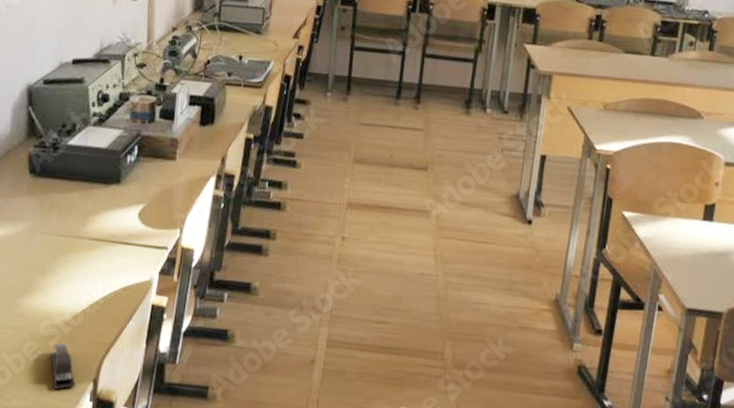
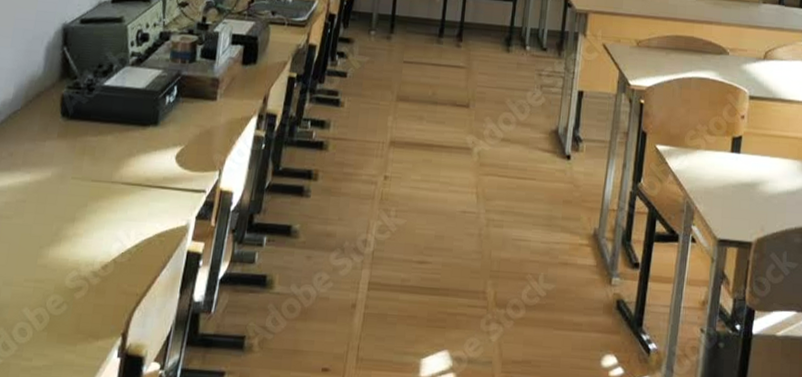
stapler: present [51,343,76,389] -> none [76,295,103,346]

